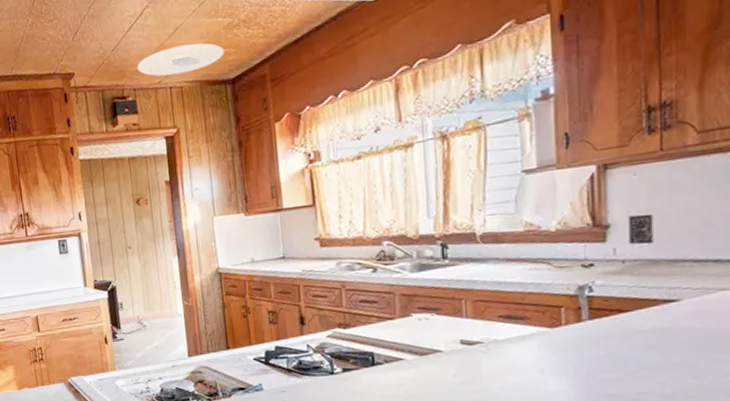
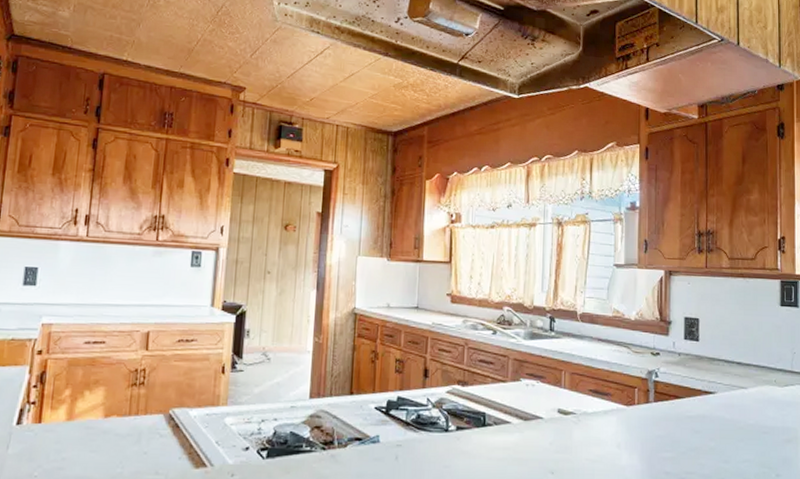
ceiling light: present [137,42,224,77] -> none [309,89,391,116]

